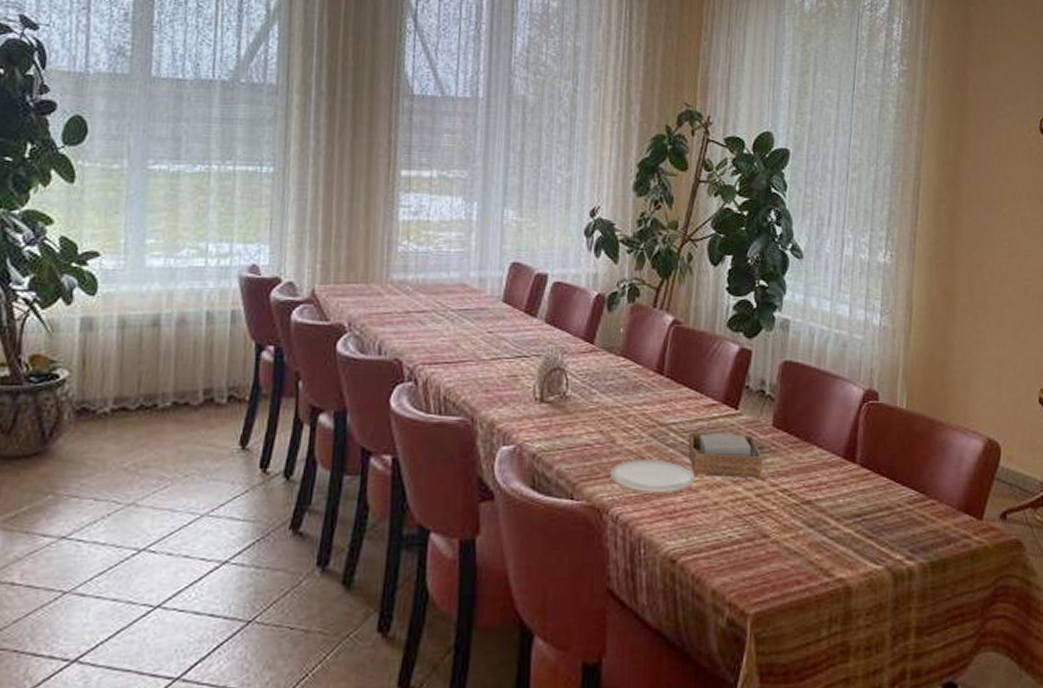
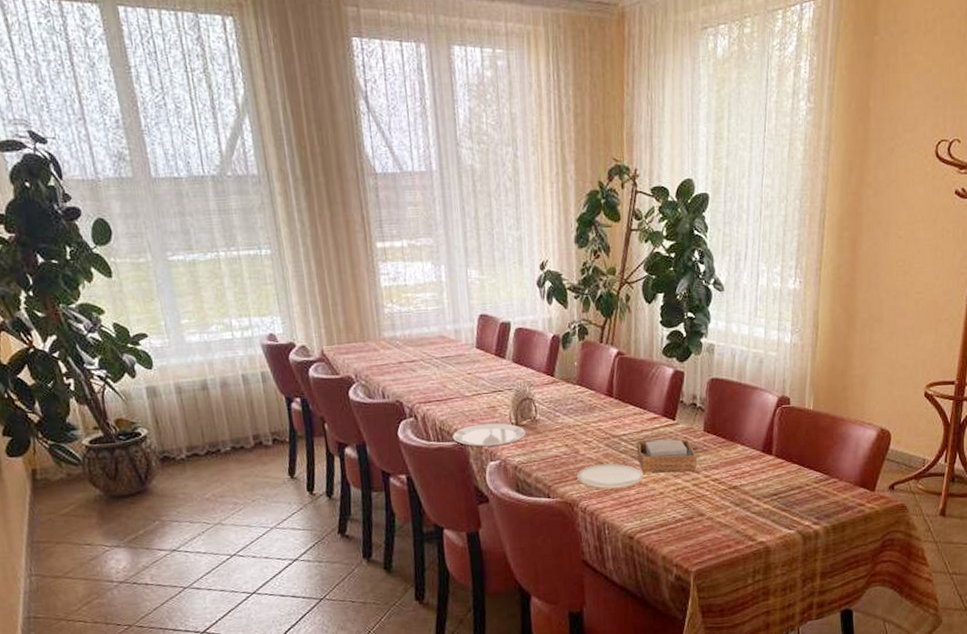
plate: none [458,396,552,426] -> present [452,423,527,447]

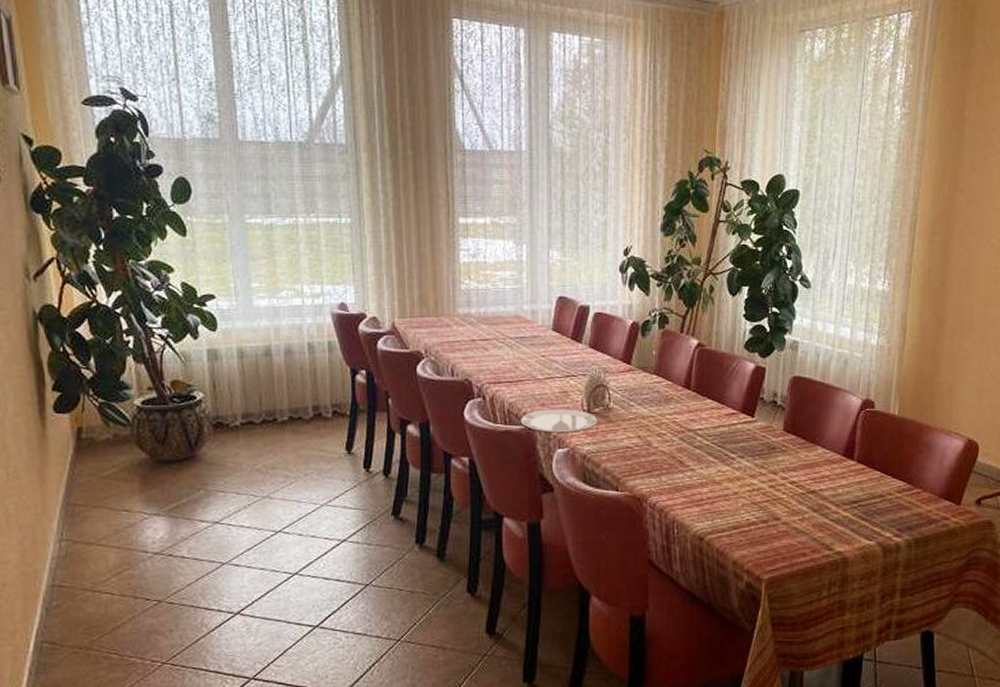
plate: present [576,463,643,490] -> none [647,458,717,486]
napkin holder: present [636,439,697,473] -> none [712,436,774,472]

